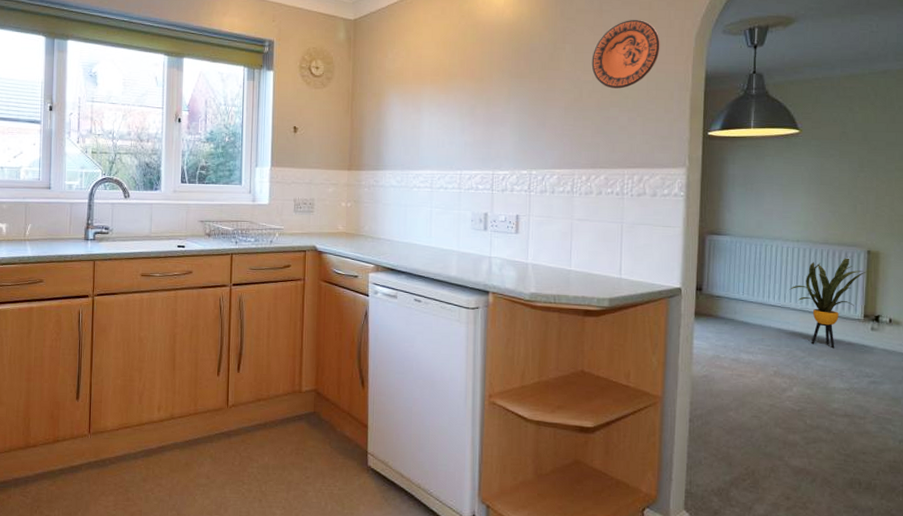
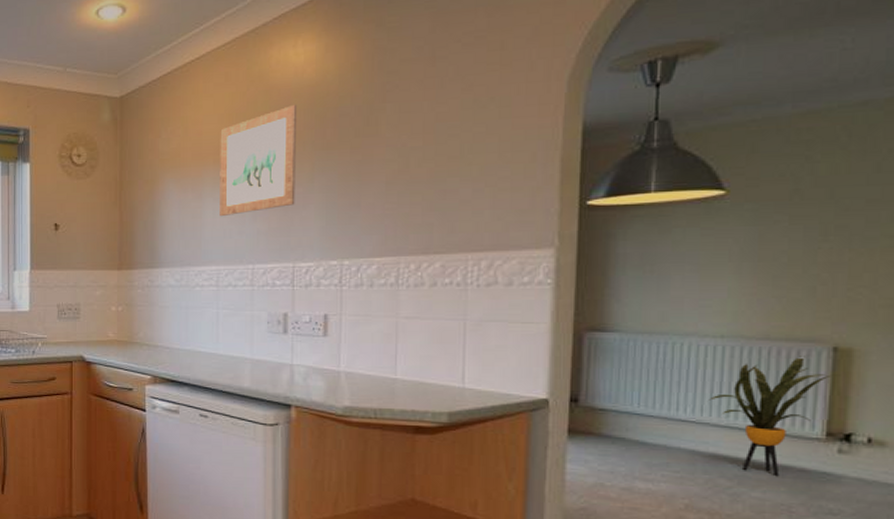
wall art: none [434,38,498,129] -> present [220,104,298,217]
decorative plate: present [591,20,660,89] -> none [421,64,517,154]

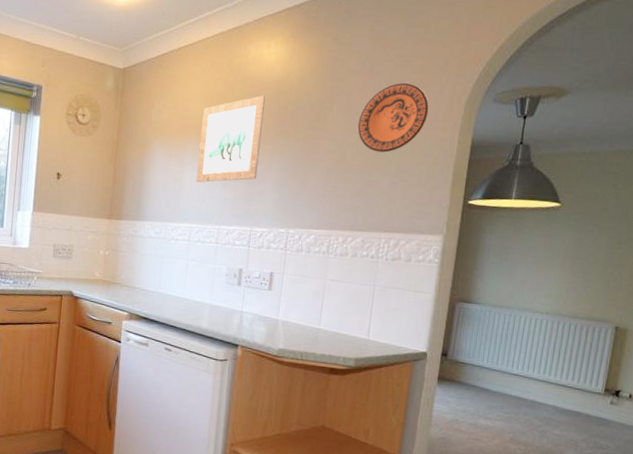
decorative plate: none [421,64,517,154] -> present [357,83,429,153]
house plant: present [709,356,837,475] -> none [533,331,616,419]

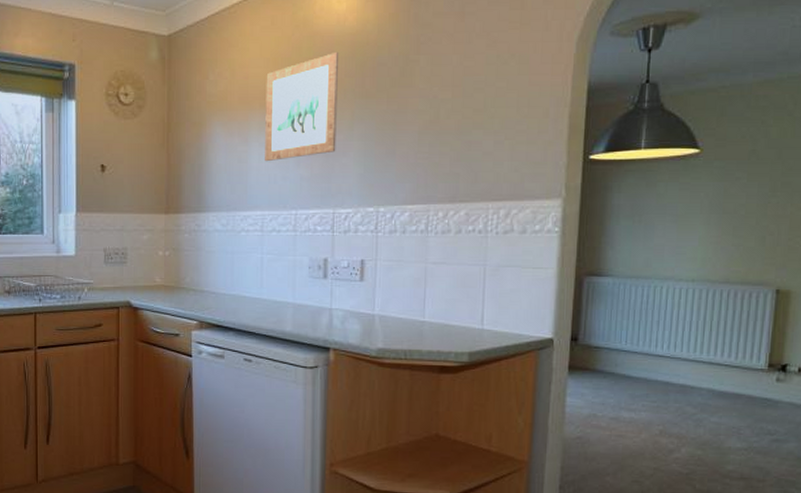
decorative plate: present [357,83,429,153] -> none [451,23,534,107]

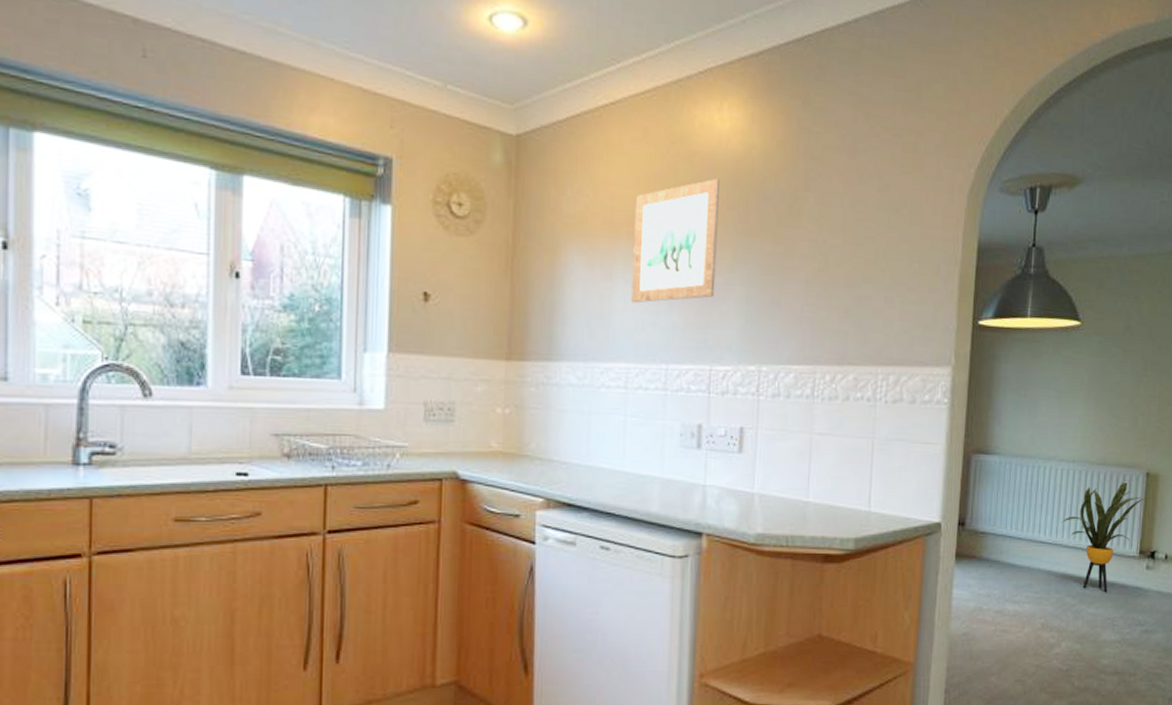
house plant: none [681,297,778,402] -> present [1062,480,1148,592]

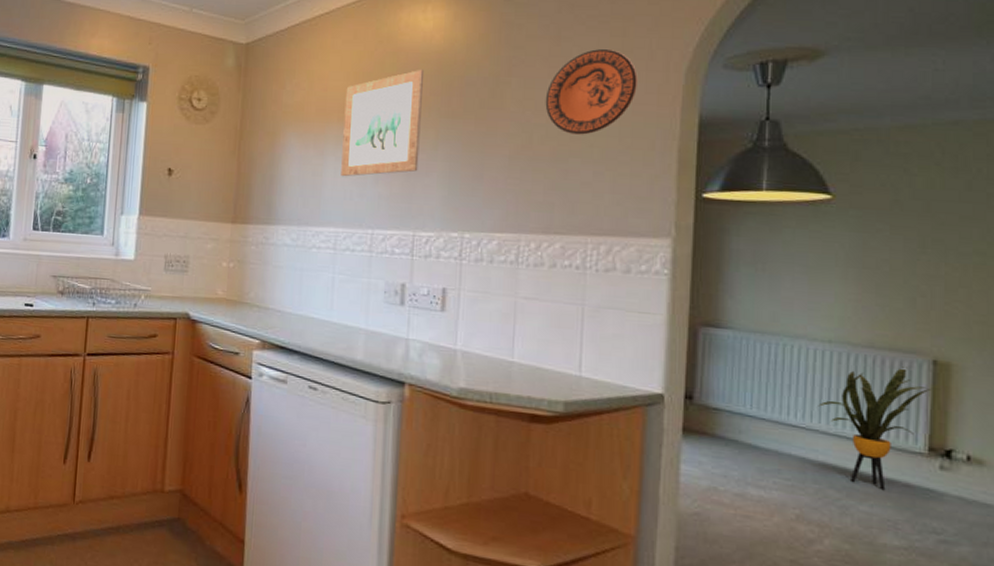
decorative plate: none [841,165,926,259] -> present [545,49,638,135]

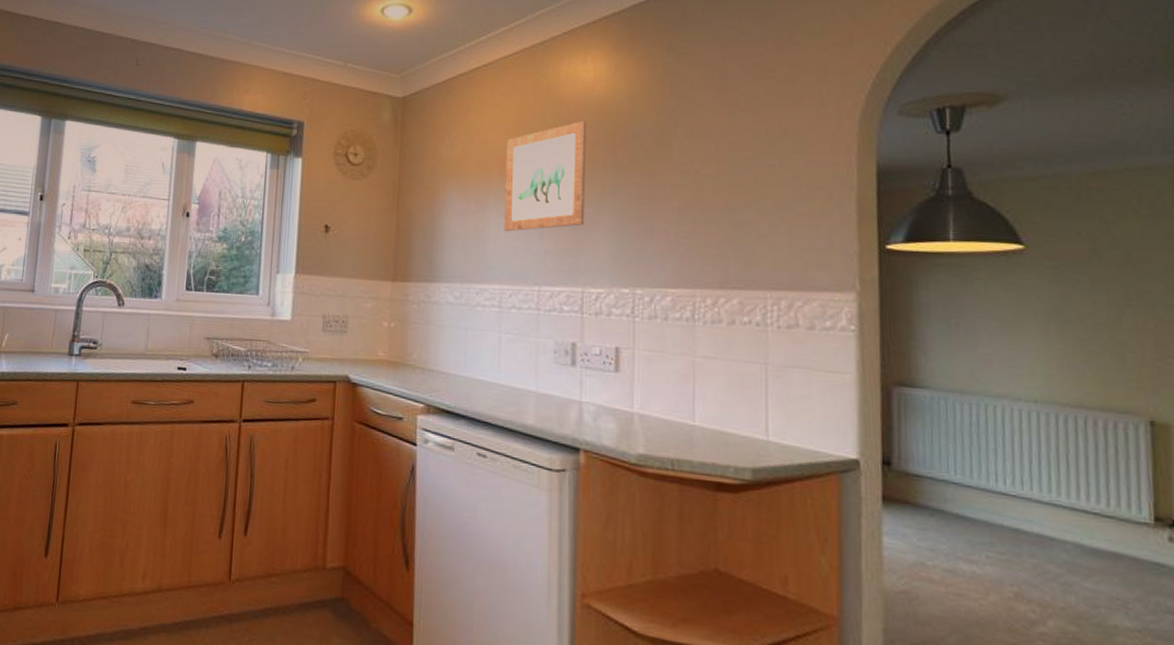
decorative plate: present [545,49,638,135] -> none [714,98,810,186]
house plant: present [818,367,937,489] -> none [1028,428,1158,564]

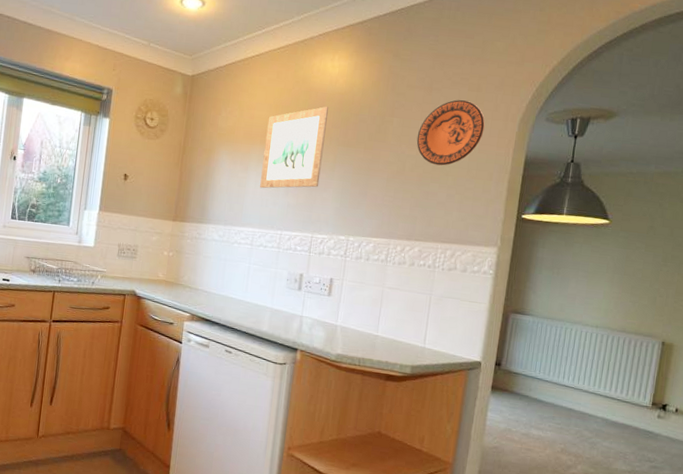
decorative plate: none [714,98,810,186] -> present [416,100,485,166]

